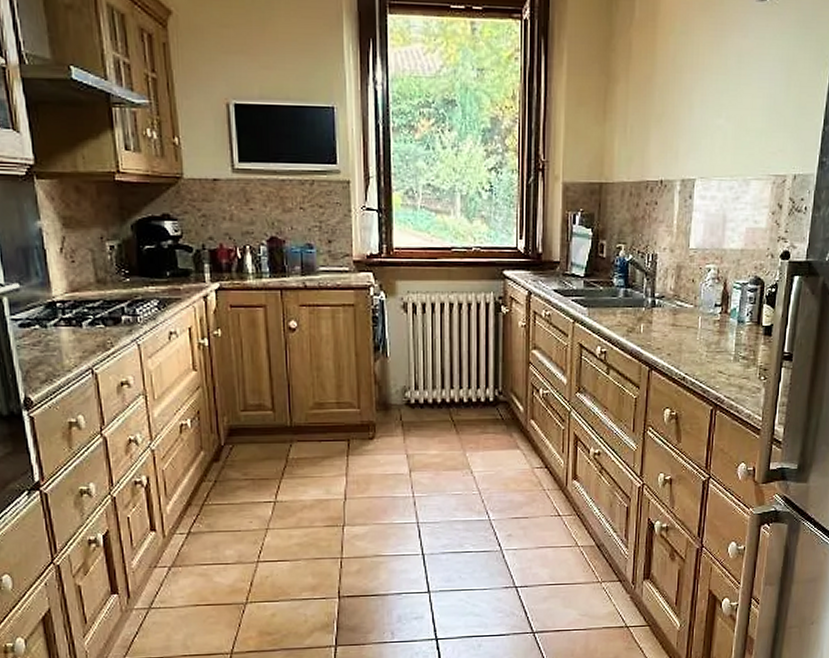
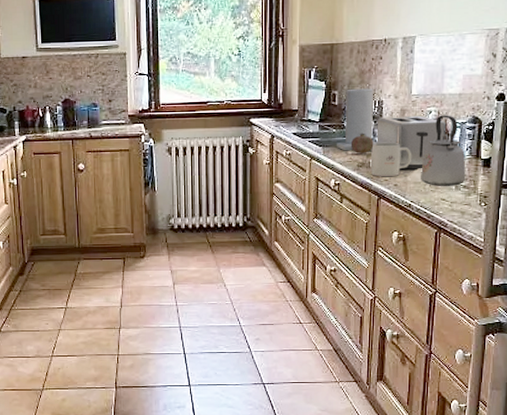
paper towel: none [604,238,650,313] -> present [337,88,378,151]
fruit: none [619,292,646,318] -> present [350,133,374,155]
mug: none [641,303,688,345] -> present [370,142,412,177]
toaster: none [649,273,727,337] -> present [376,115,447,170]
kettle: none [695,274,746,358] -> present [420,115,466,187]

